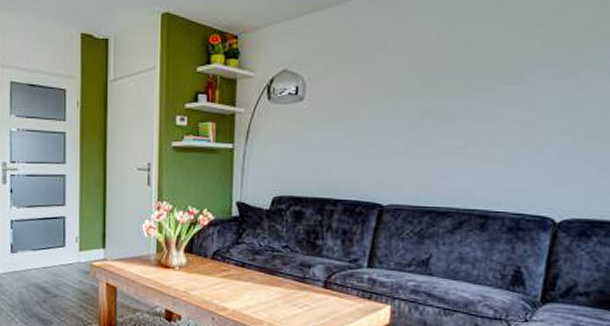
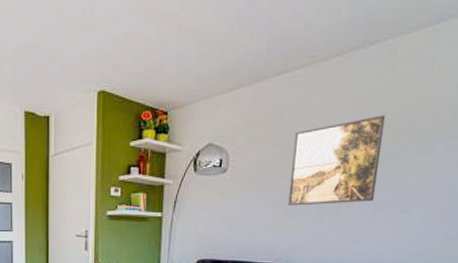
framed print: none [372,41,472,137] -> present [288,115,386,206]

